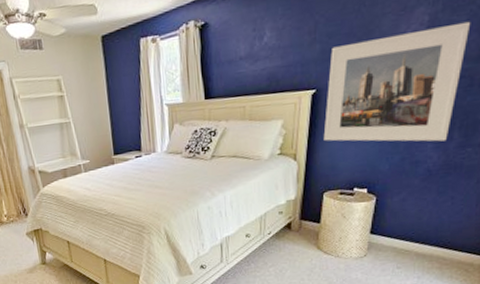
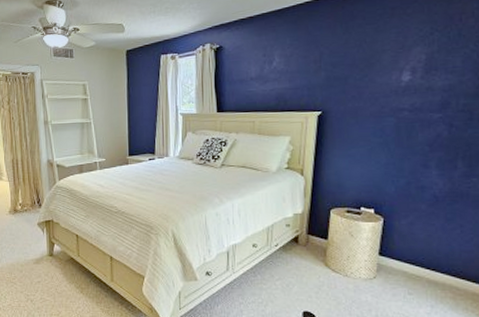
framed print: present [323,21,471,142] -> none [329,62,466,169]

